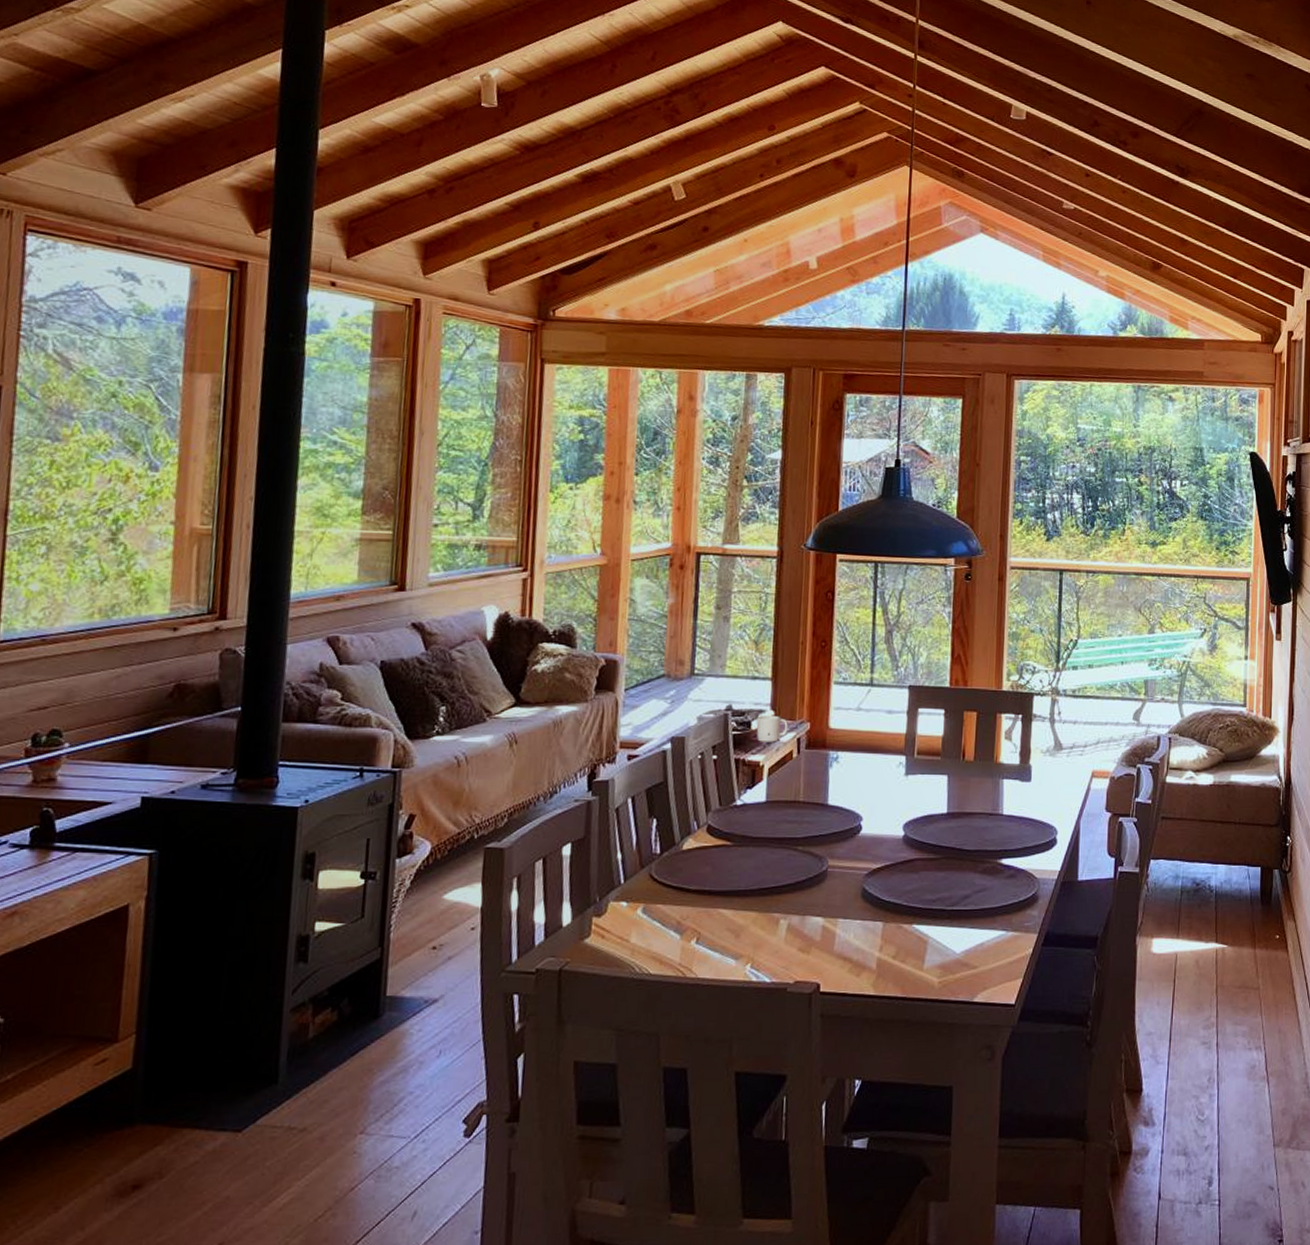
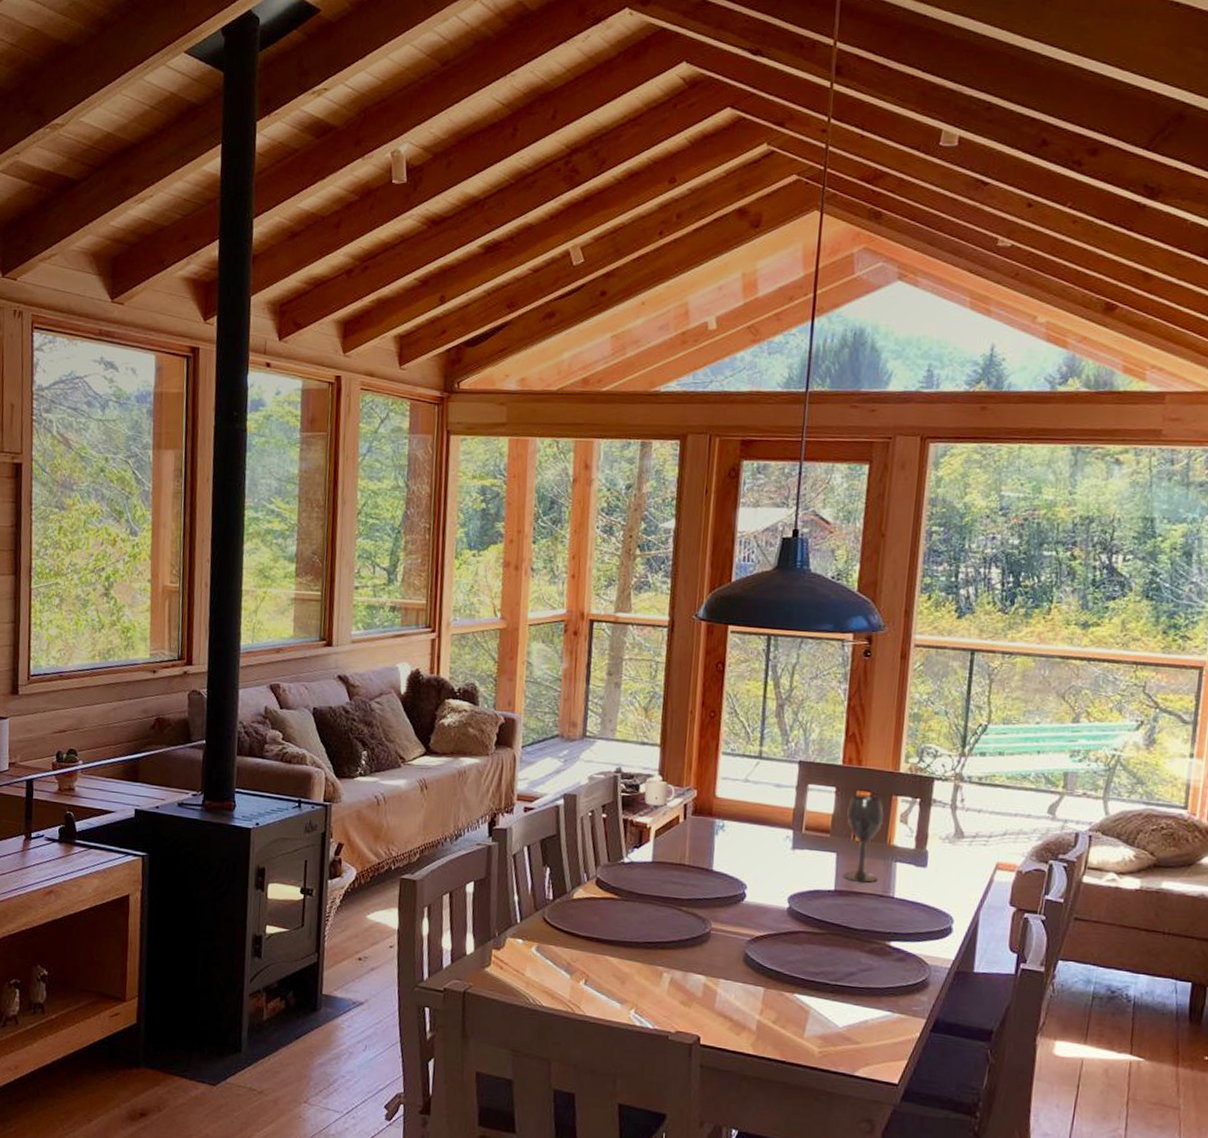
wine glass: none [955,715,990,803] -> present [844,794,884,884]

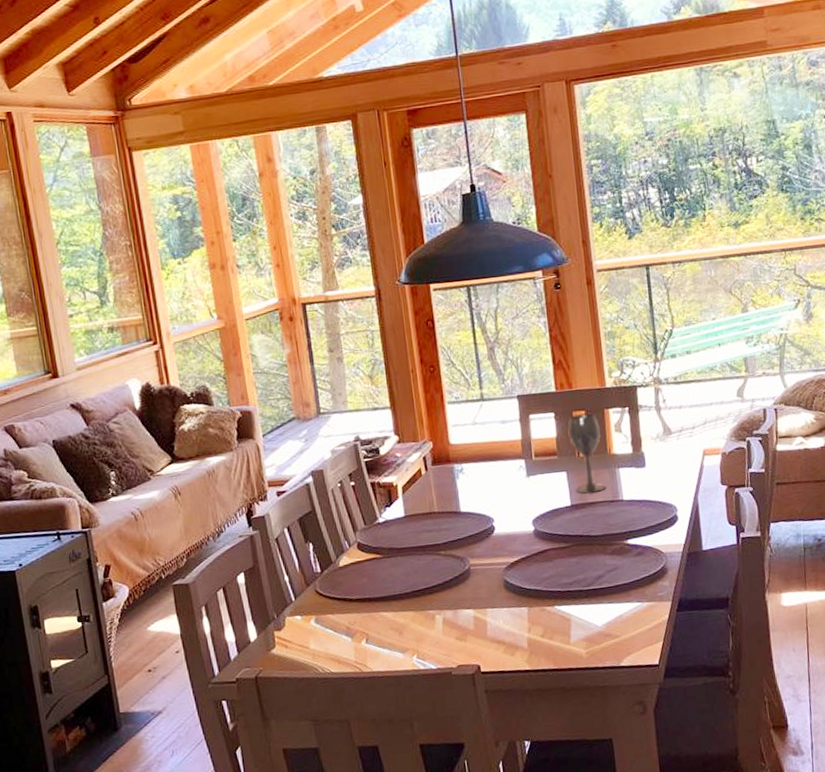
mug: present [644,780,675,807] -> none [383,439,413,465]

